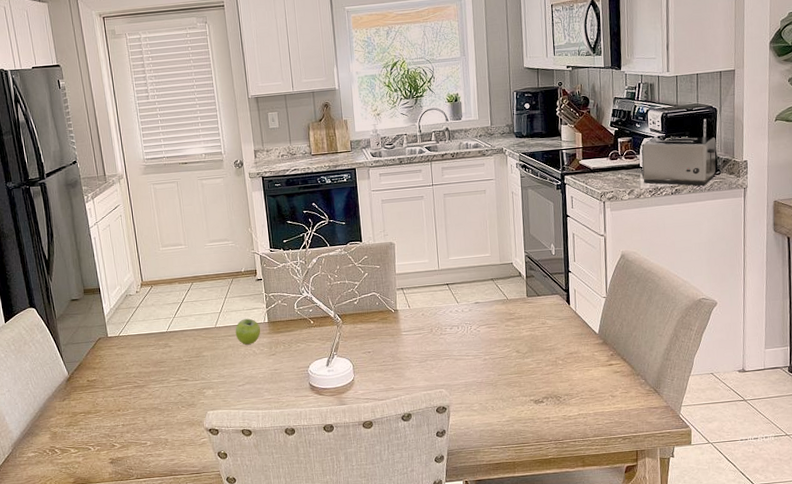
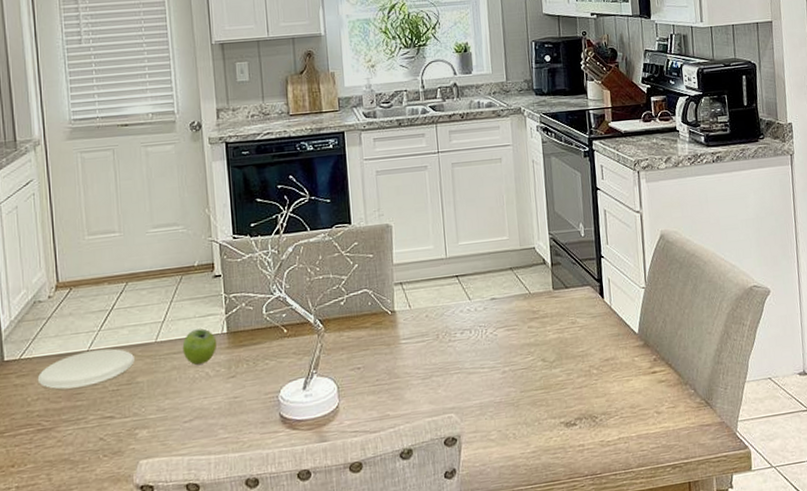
plate: none [132,331,201,360] -> present [37,348,135,391]
toaster: present [641,136,716,186] -> none [677,95,759,153]

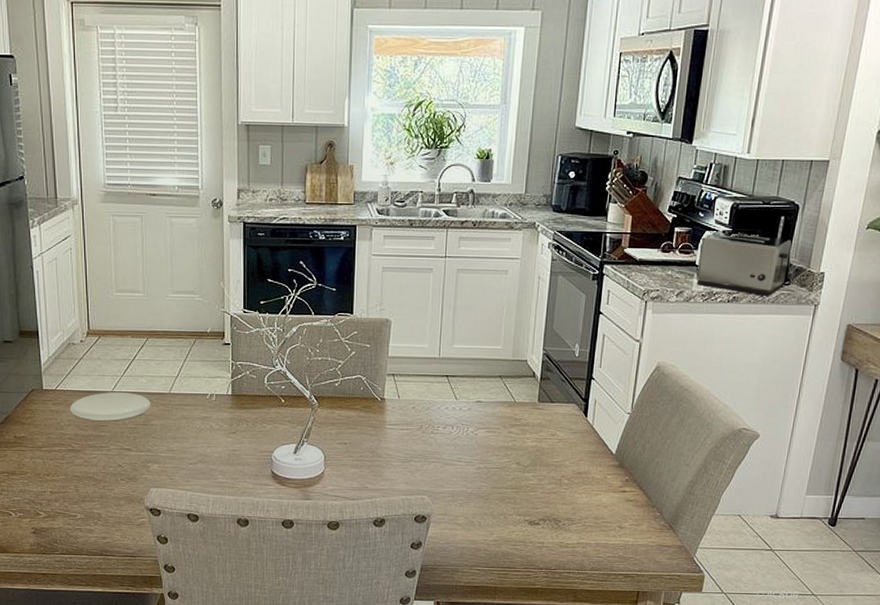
fruit: present [182,328,217,365] -> none [192,388,222,418]
toaster: none [677,95,759,153] -> present [696,231,792,296]

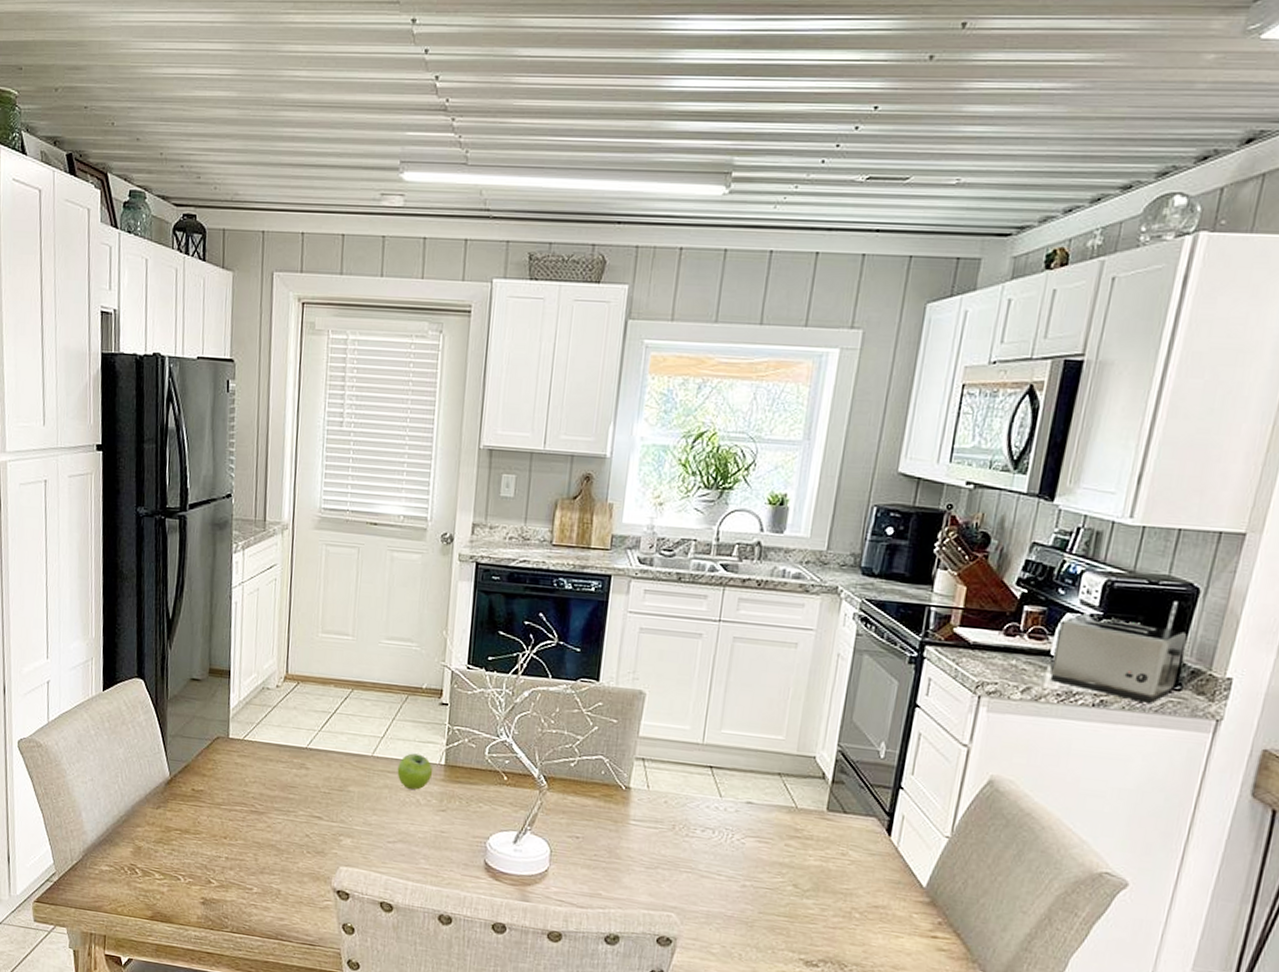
plate: present [69,392,150,422] -> none [256,747,349,784]
fruit: none [192,388,222,418] -> present [397,753,433,790]

